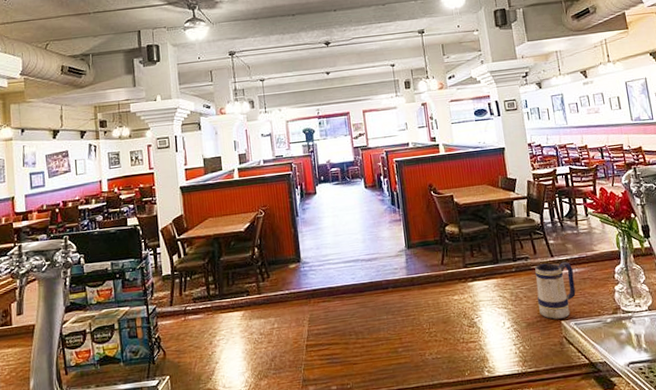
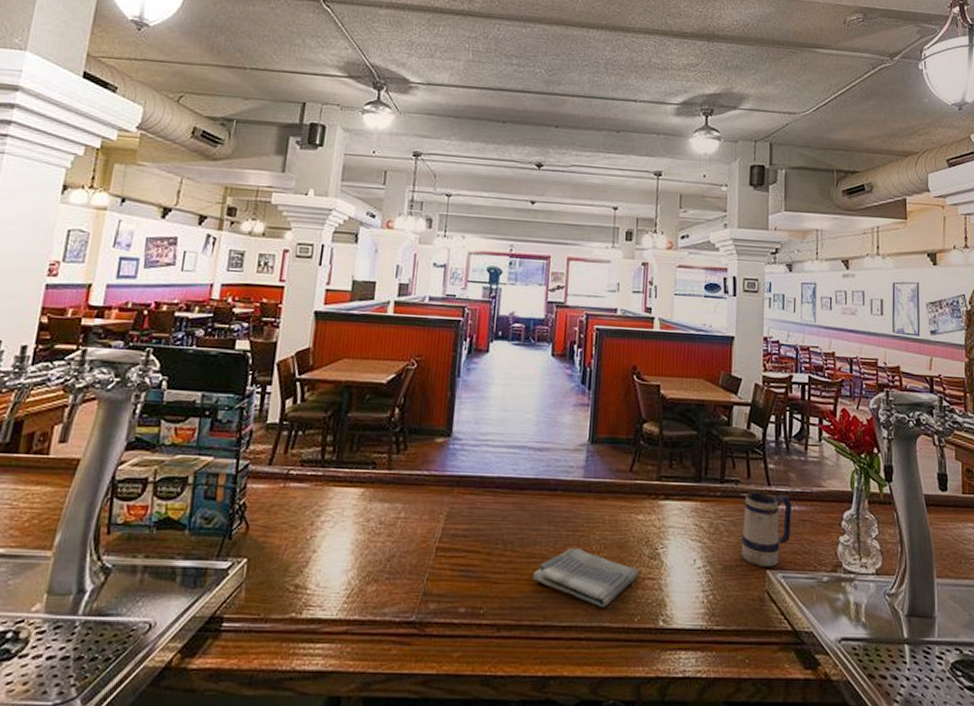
dish towel: none [382,328,463,370] -> present [532,547,639,609]

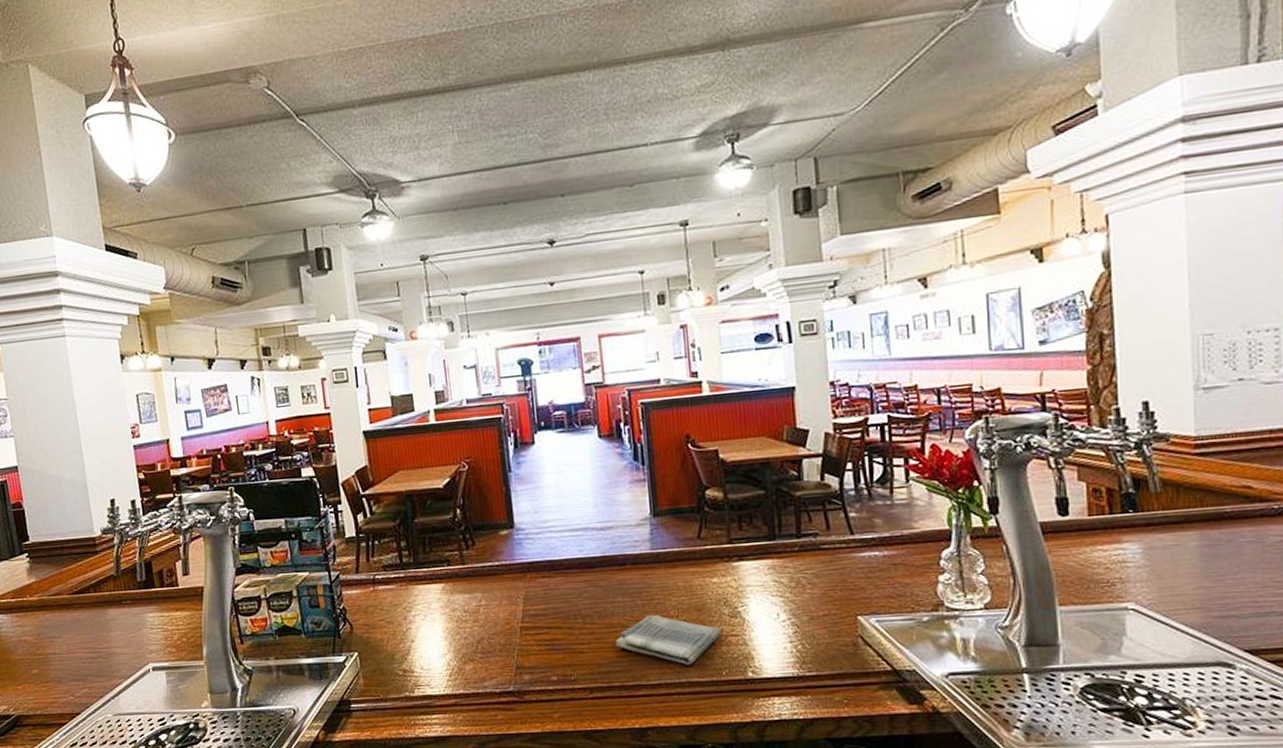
beer mug: present [741,492,793,569] -> none [825,540,882,615]

